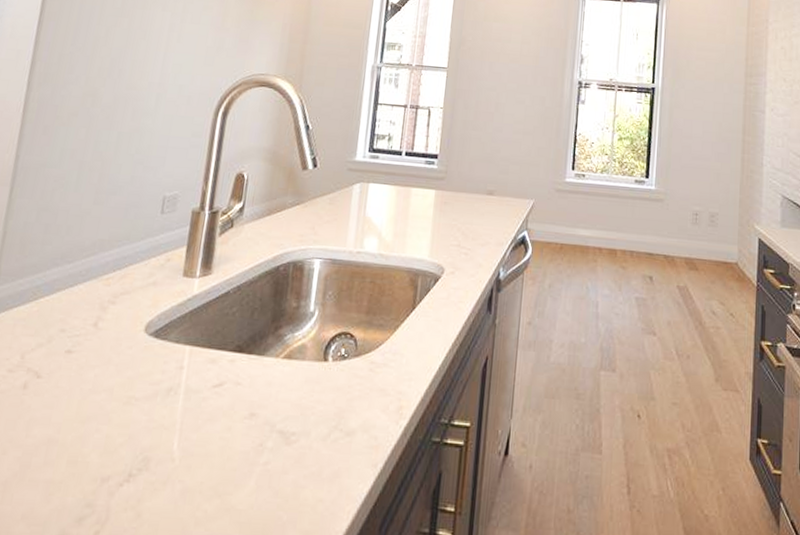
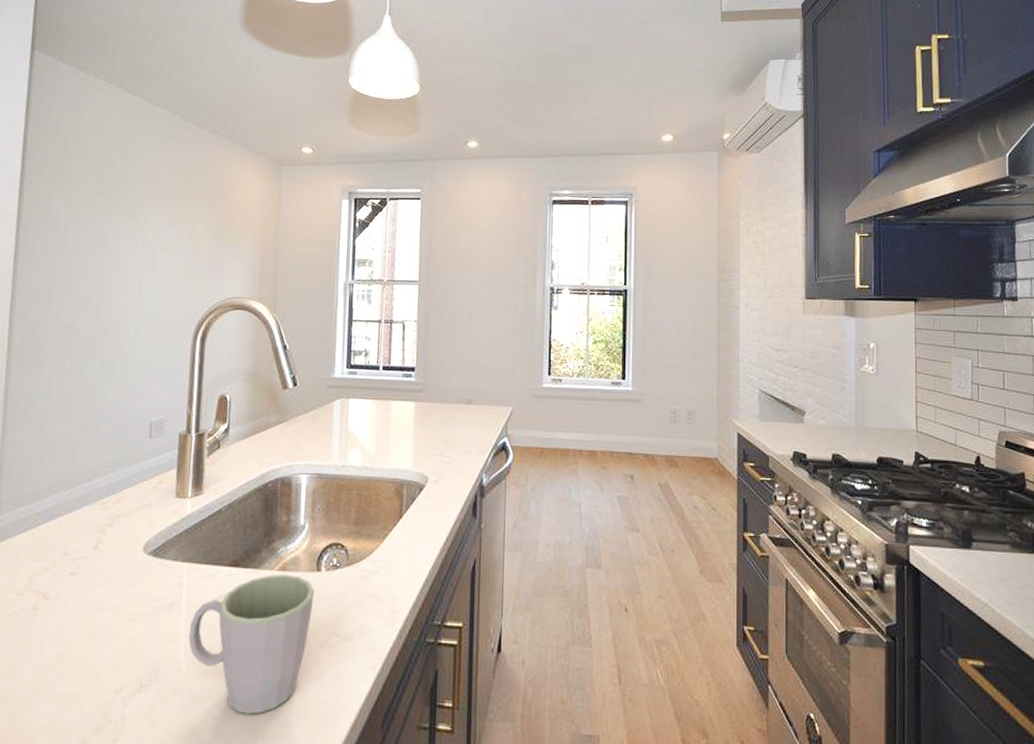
mug: none [184,362,320,511] -> present [188,574,315,714]

